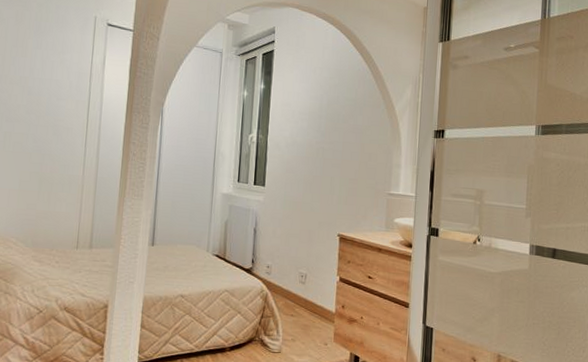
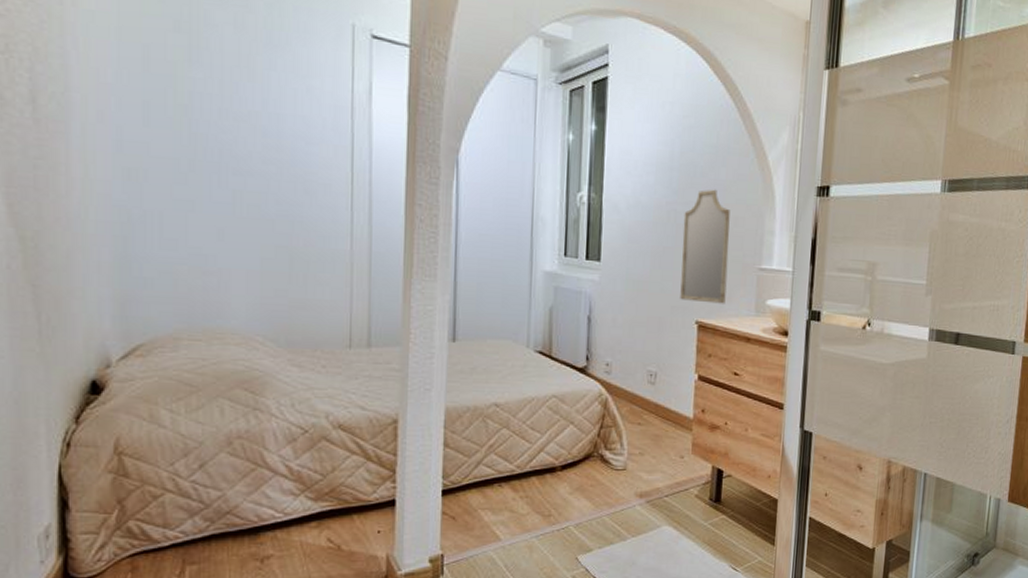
home mirror: none [326,132,366,221] -> present [680,189,730,304]

